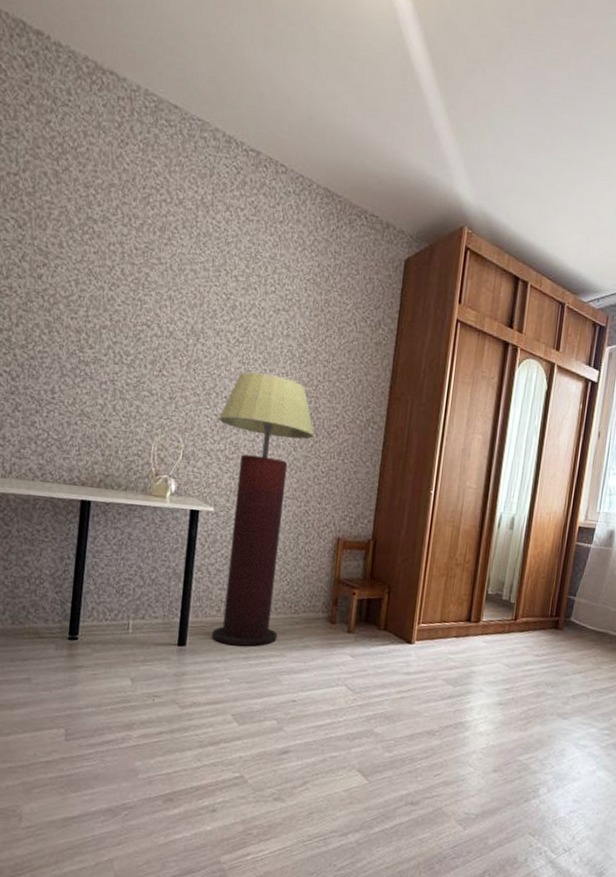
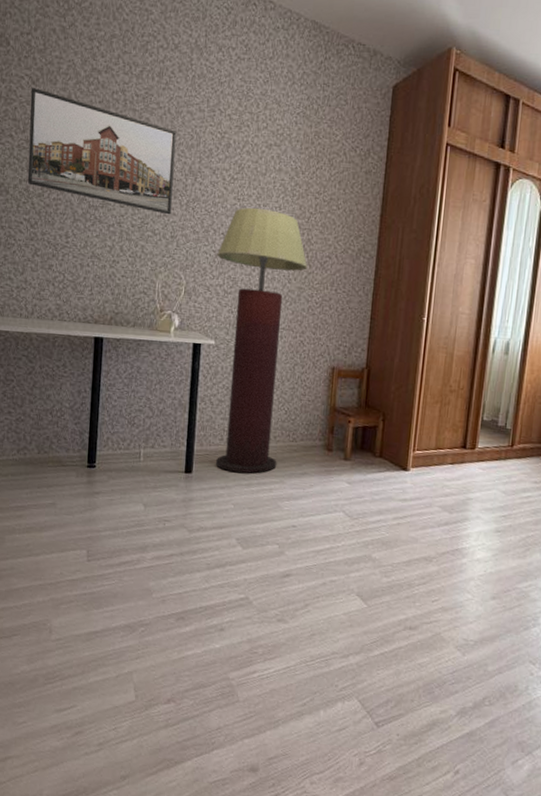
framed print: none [9,231,179,375] -> present [27,87,177,215]

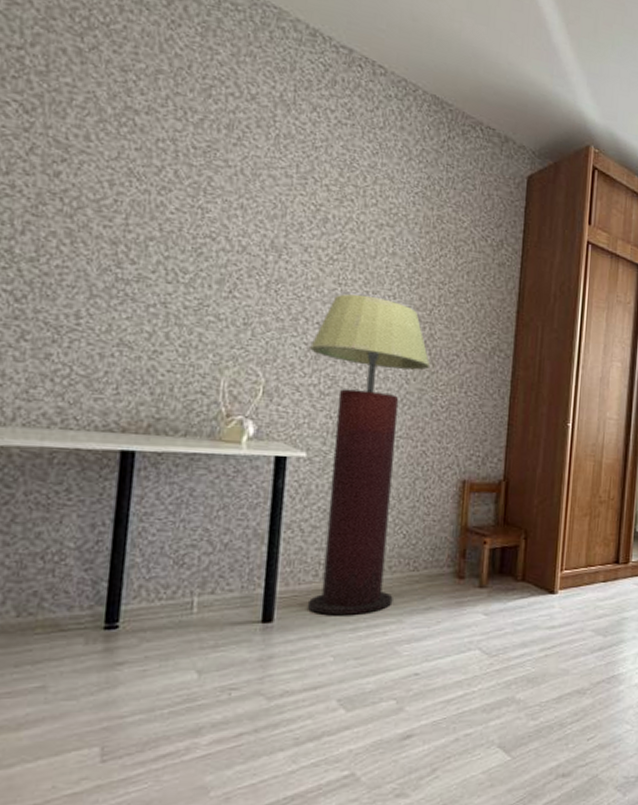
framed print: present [27,87,177,215] -> none [10,117,253,297]

